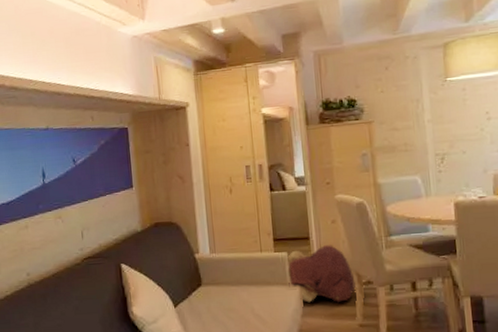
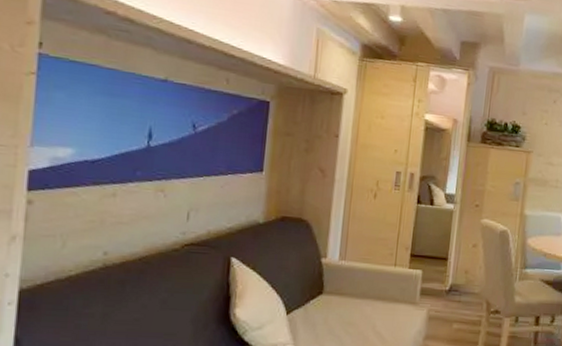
backpack: present [286,245,356,303] -> none [417,268,484,328]

